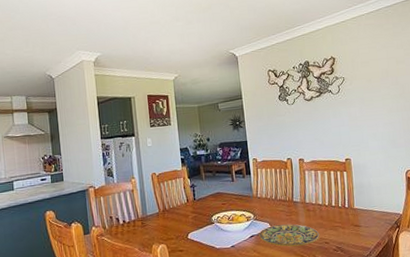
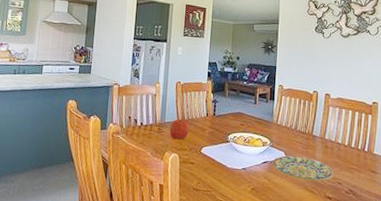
apple: none [152,209,172,231] -> present [169,119,189,140]

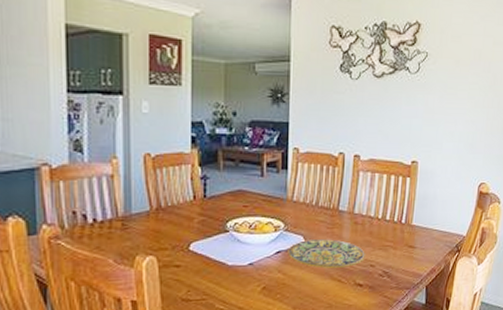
apple: present [169,119,189,140] -> none [139,207,168,237]

